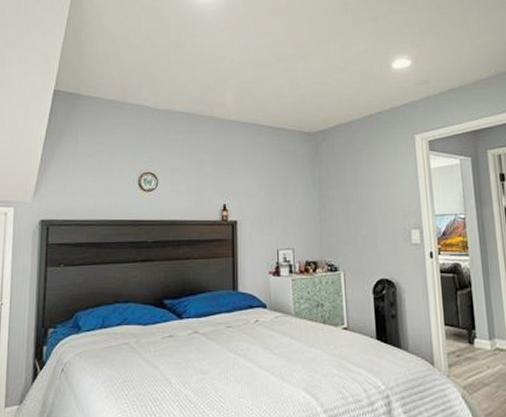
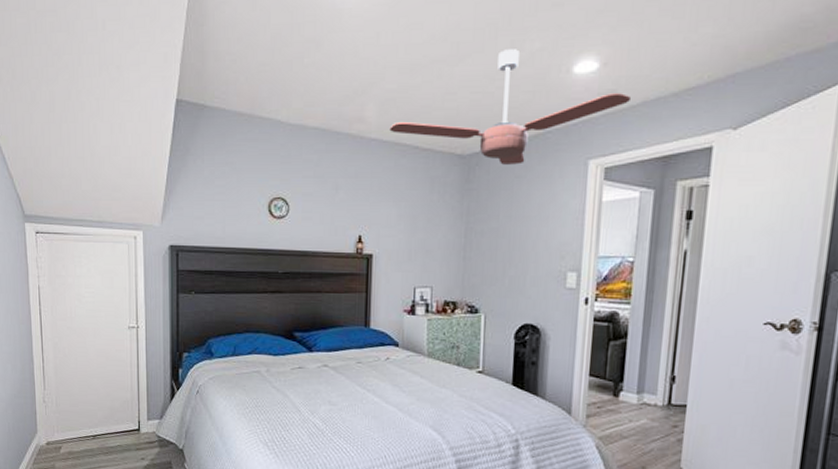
ceiling fan: none [246,50,441,140] -> present [389,49,632,165]

